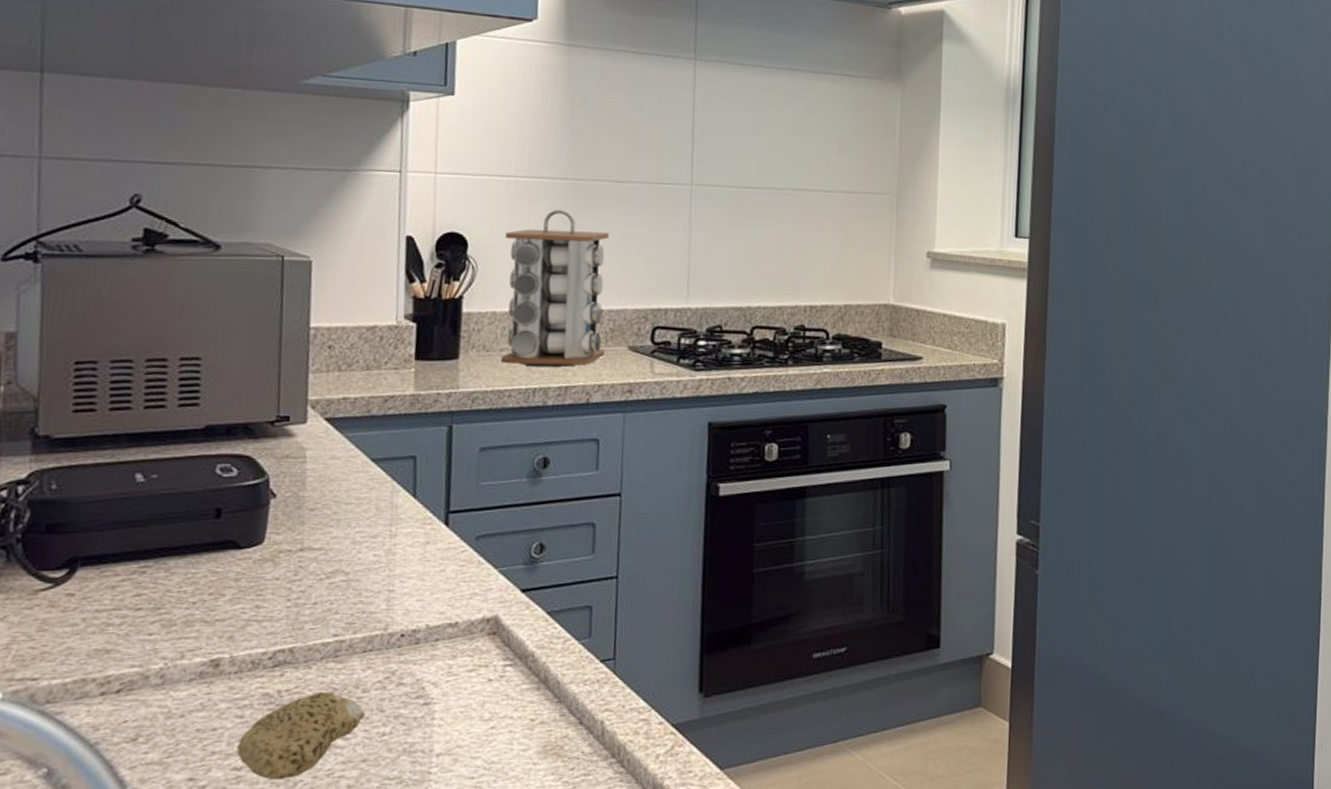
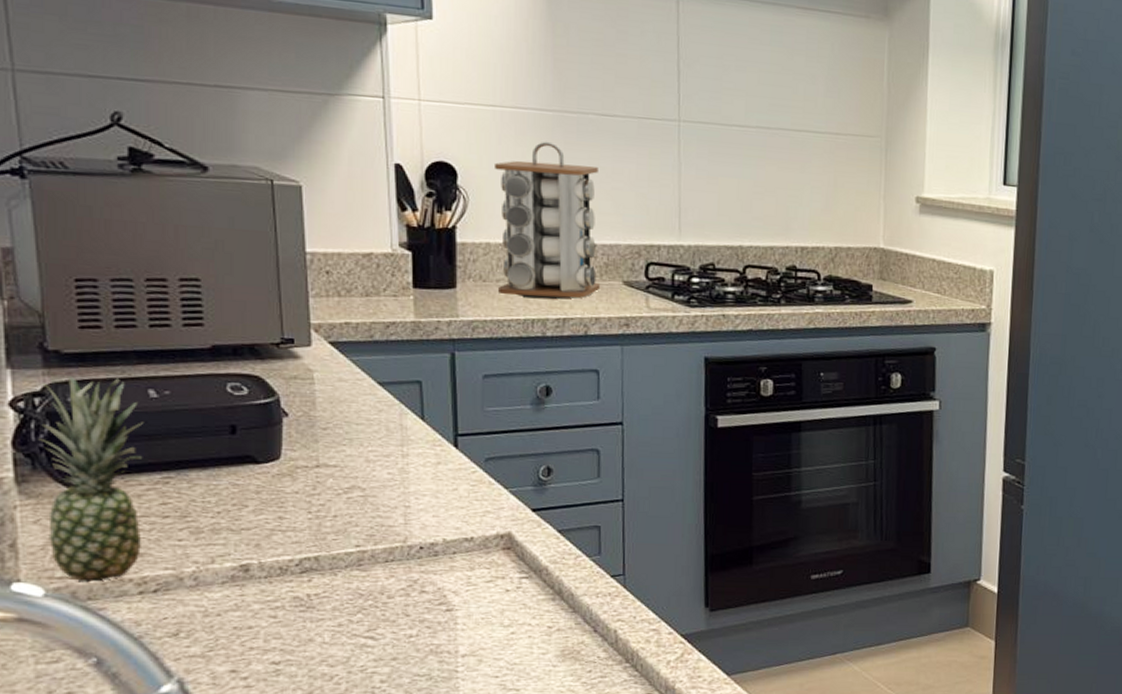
fruit: none [13,461,128,683] -> present [38,375,145,581]
sponge: present [236,691,366,779] -> none [272,596,392,673]

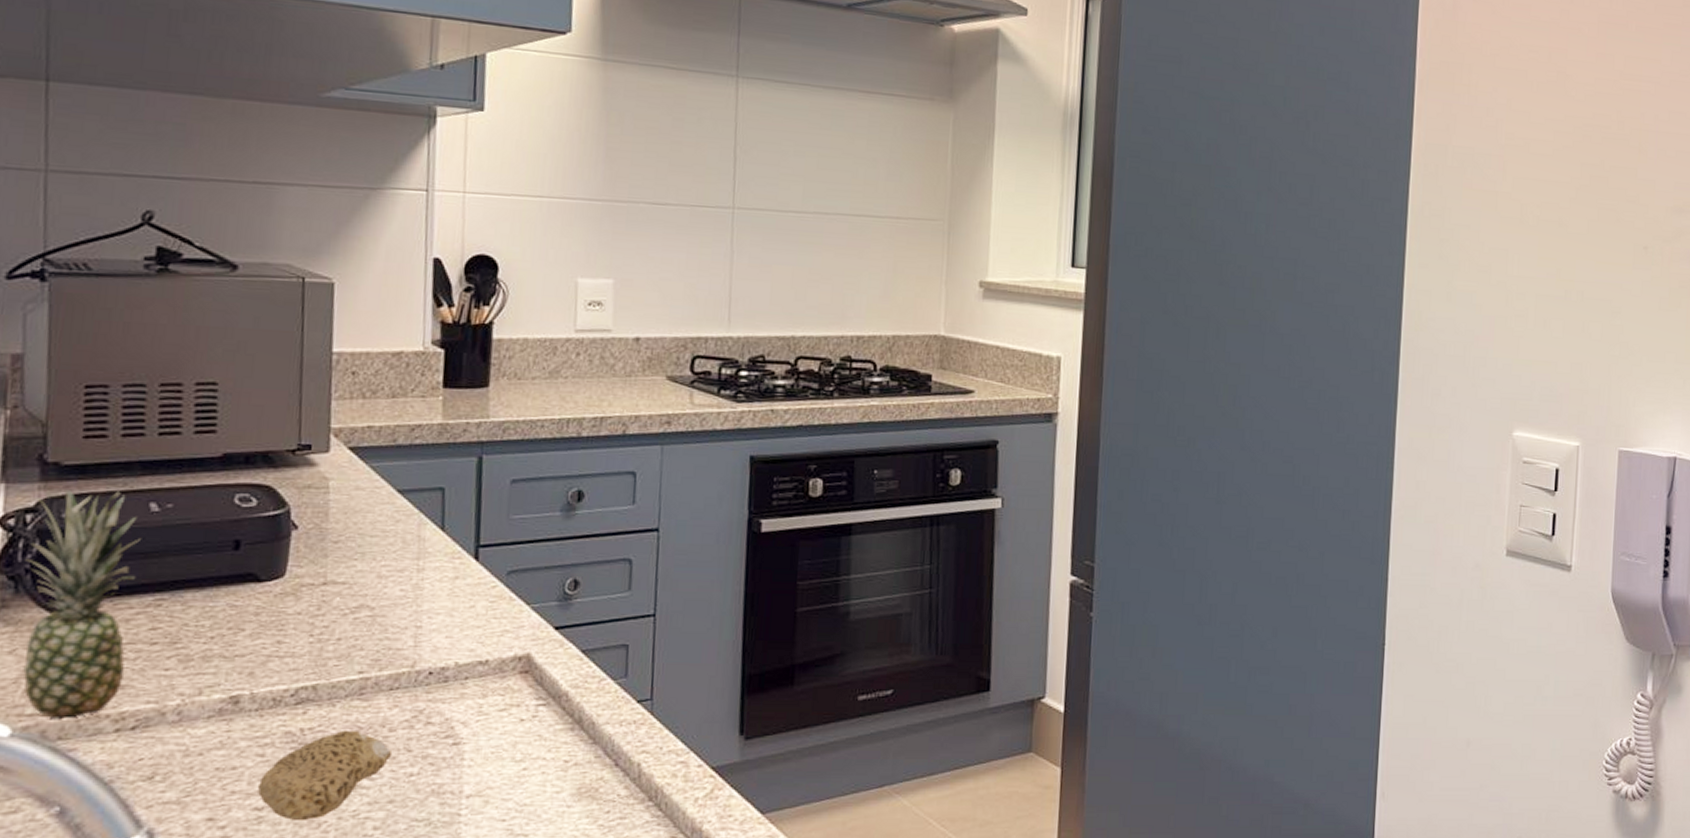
sponge: none [272,596,392,673] -> present [257,729,393,820]
spice rack: present [495,141,601,299] -> none [533,231,646,397]

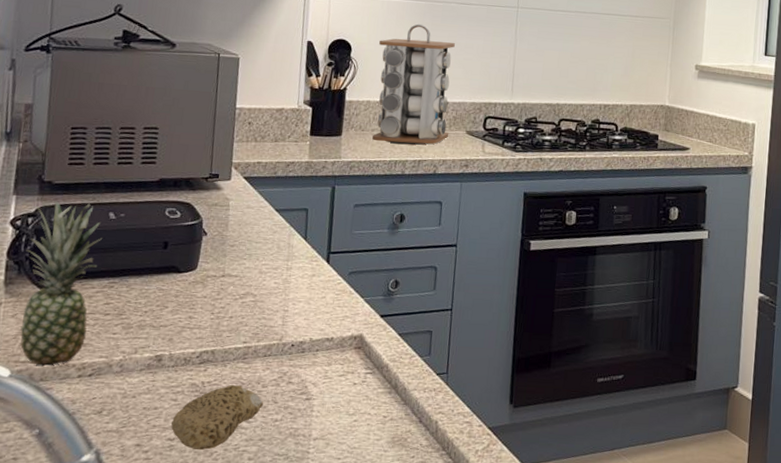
spice rack: none [533,231,646,397] -> present [372,23,455,145]

